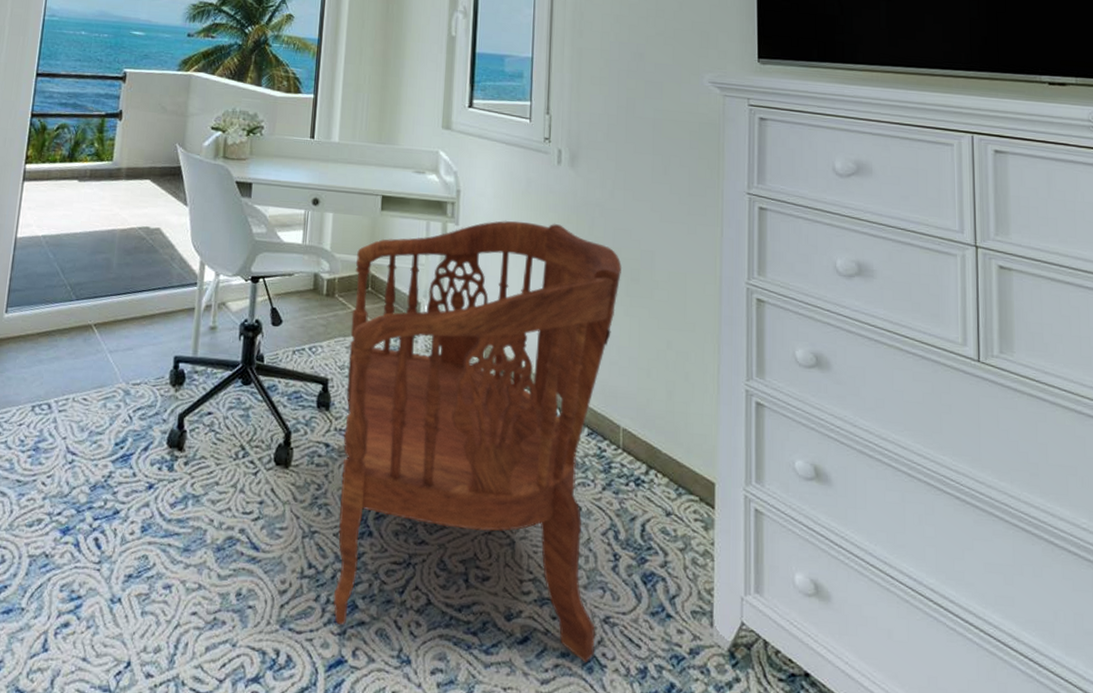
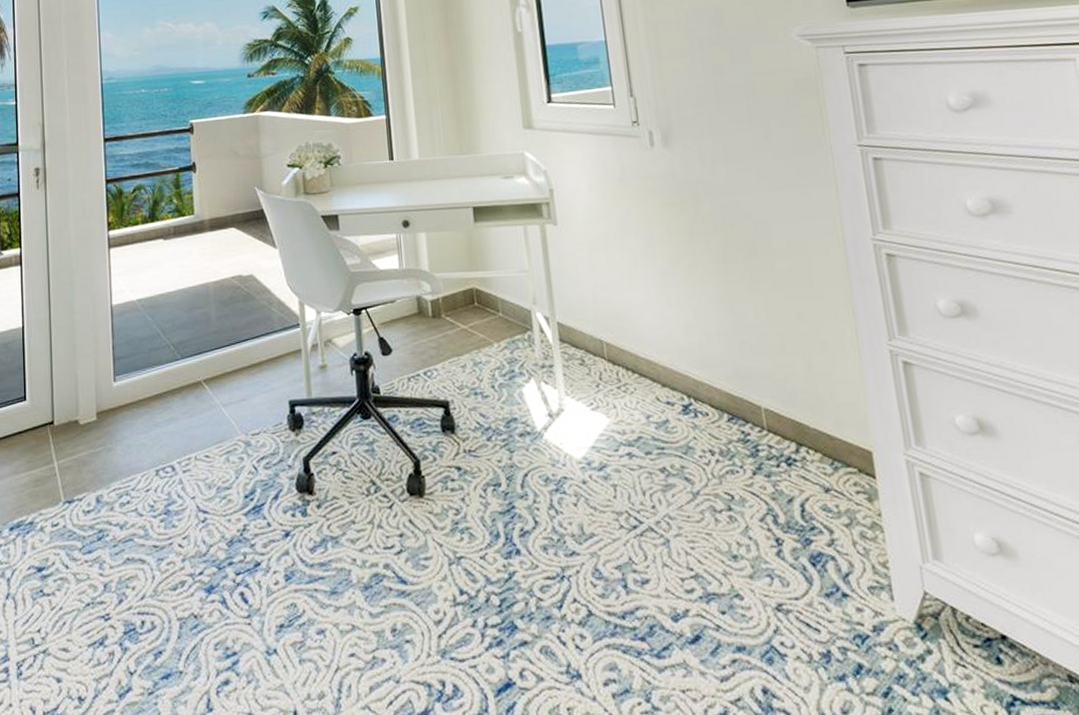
armchair: present [333,220,622,663] -> none [457,208,772,654]

